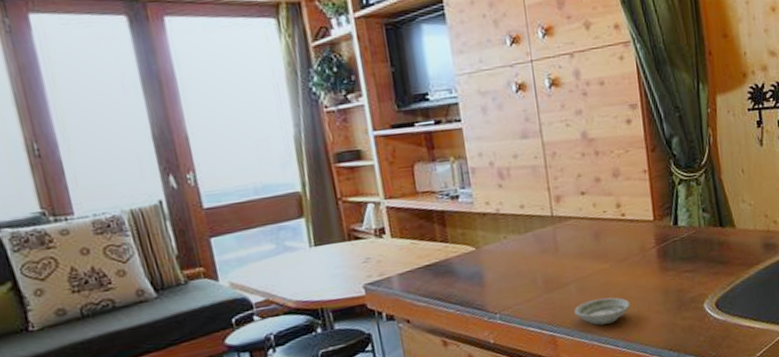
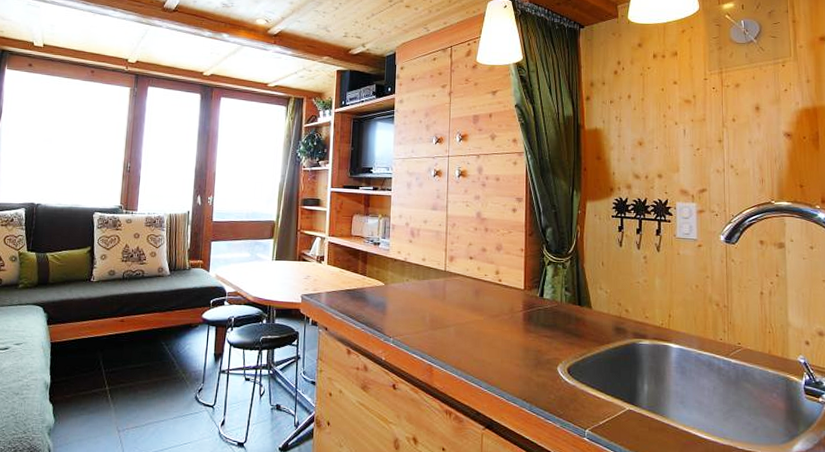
saucer: present [574,297,630,325] -> none [450,343,495,366]

